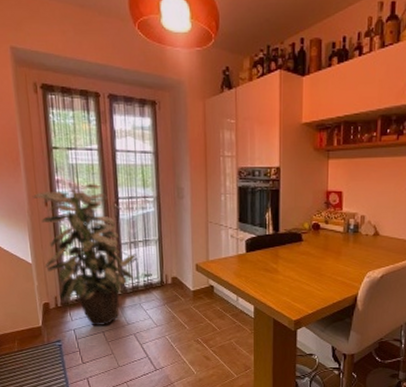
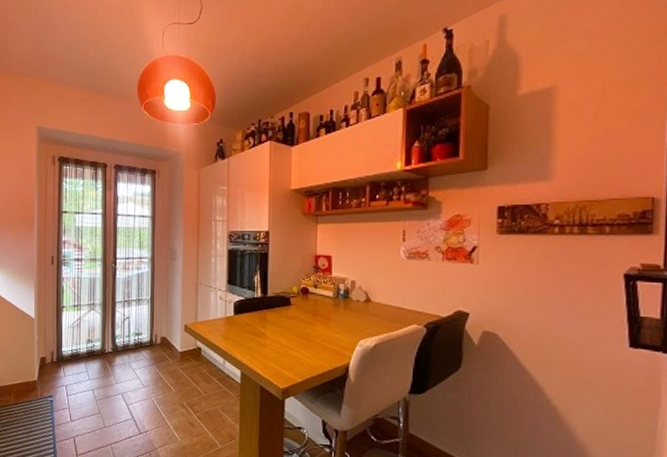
indoor plant: present [32,184,137,326] -> none [41,245,129,384]

